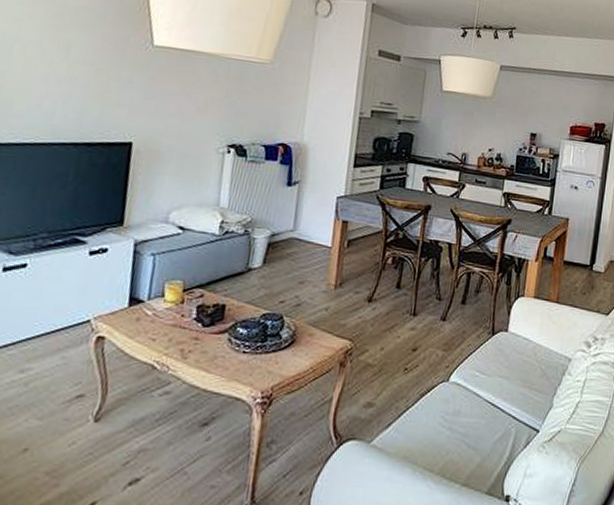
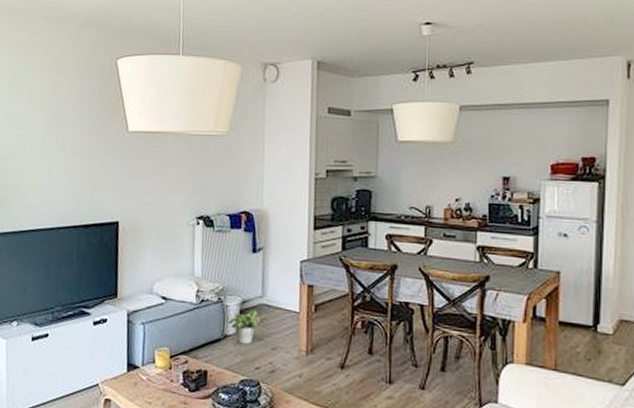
potted plant: none [253,243,290,278] -> present [228,310,261,345]

